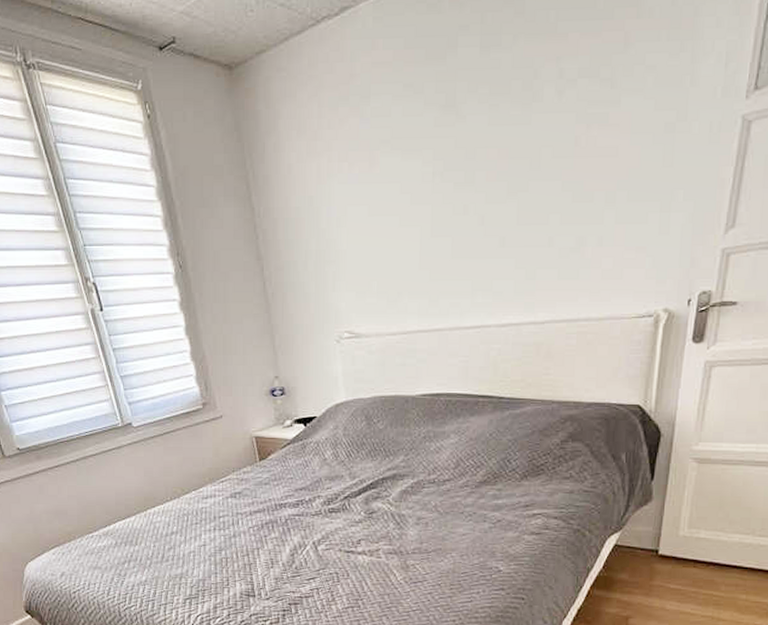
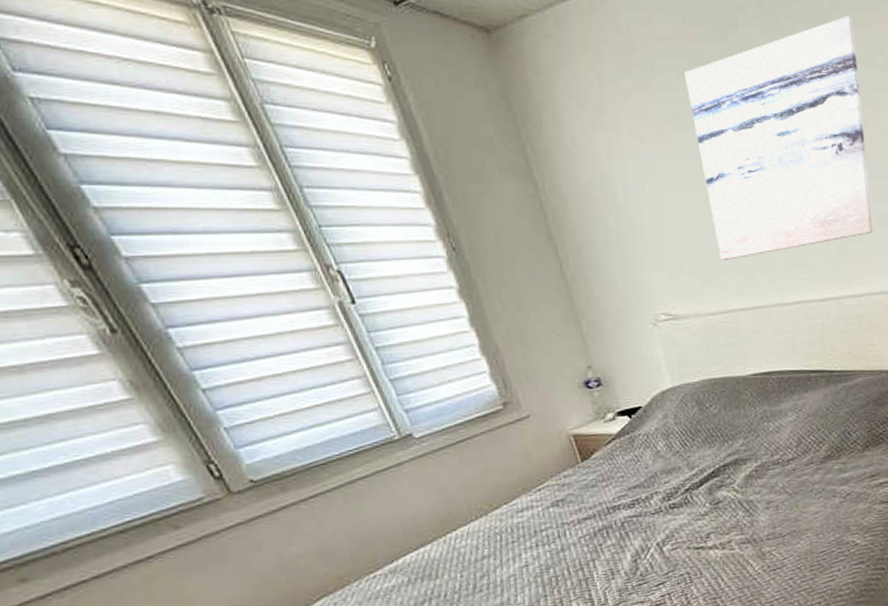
wall art: none [398,25,581,282] -> present [684,16,873,260]

